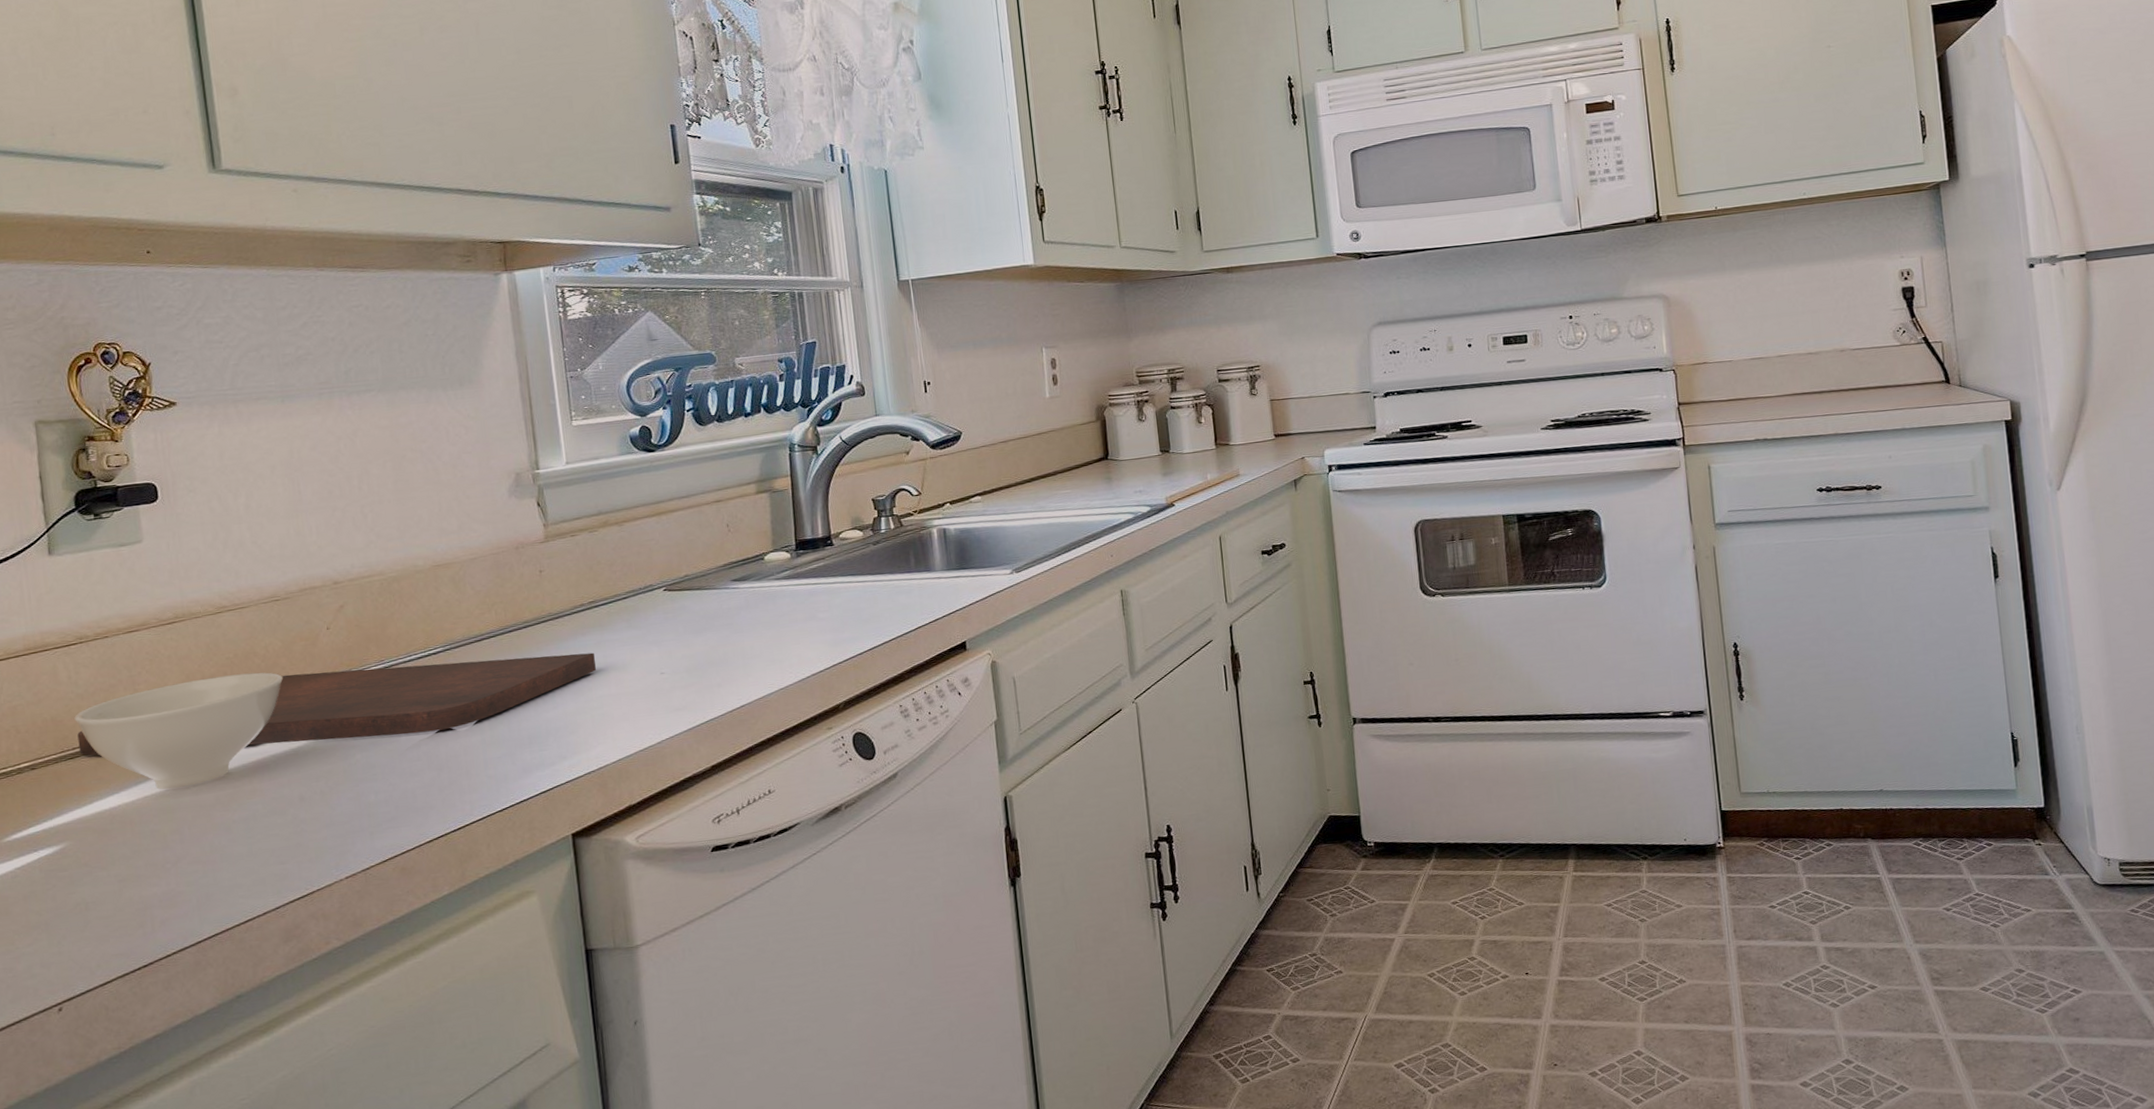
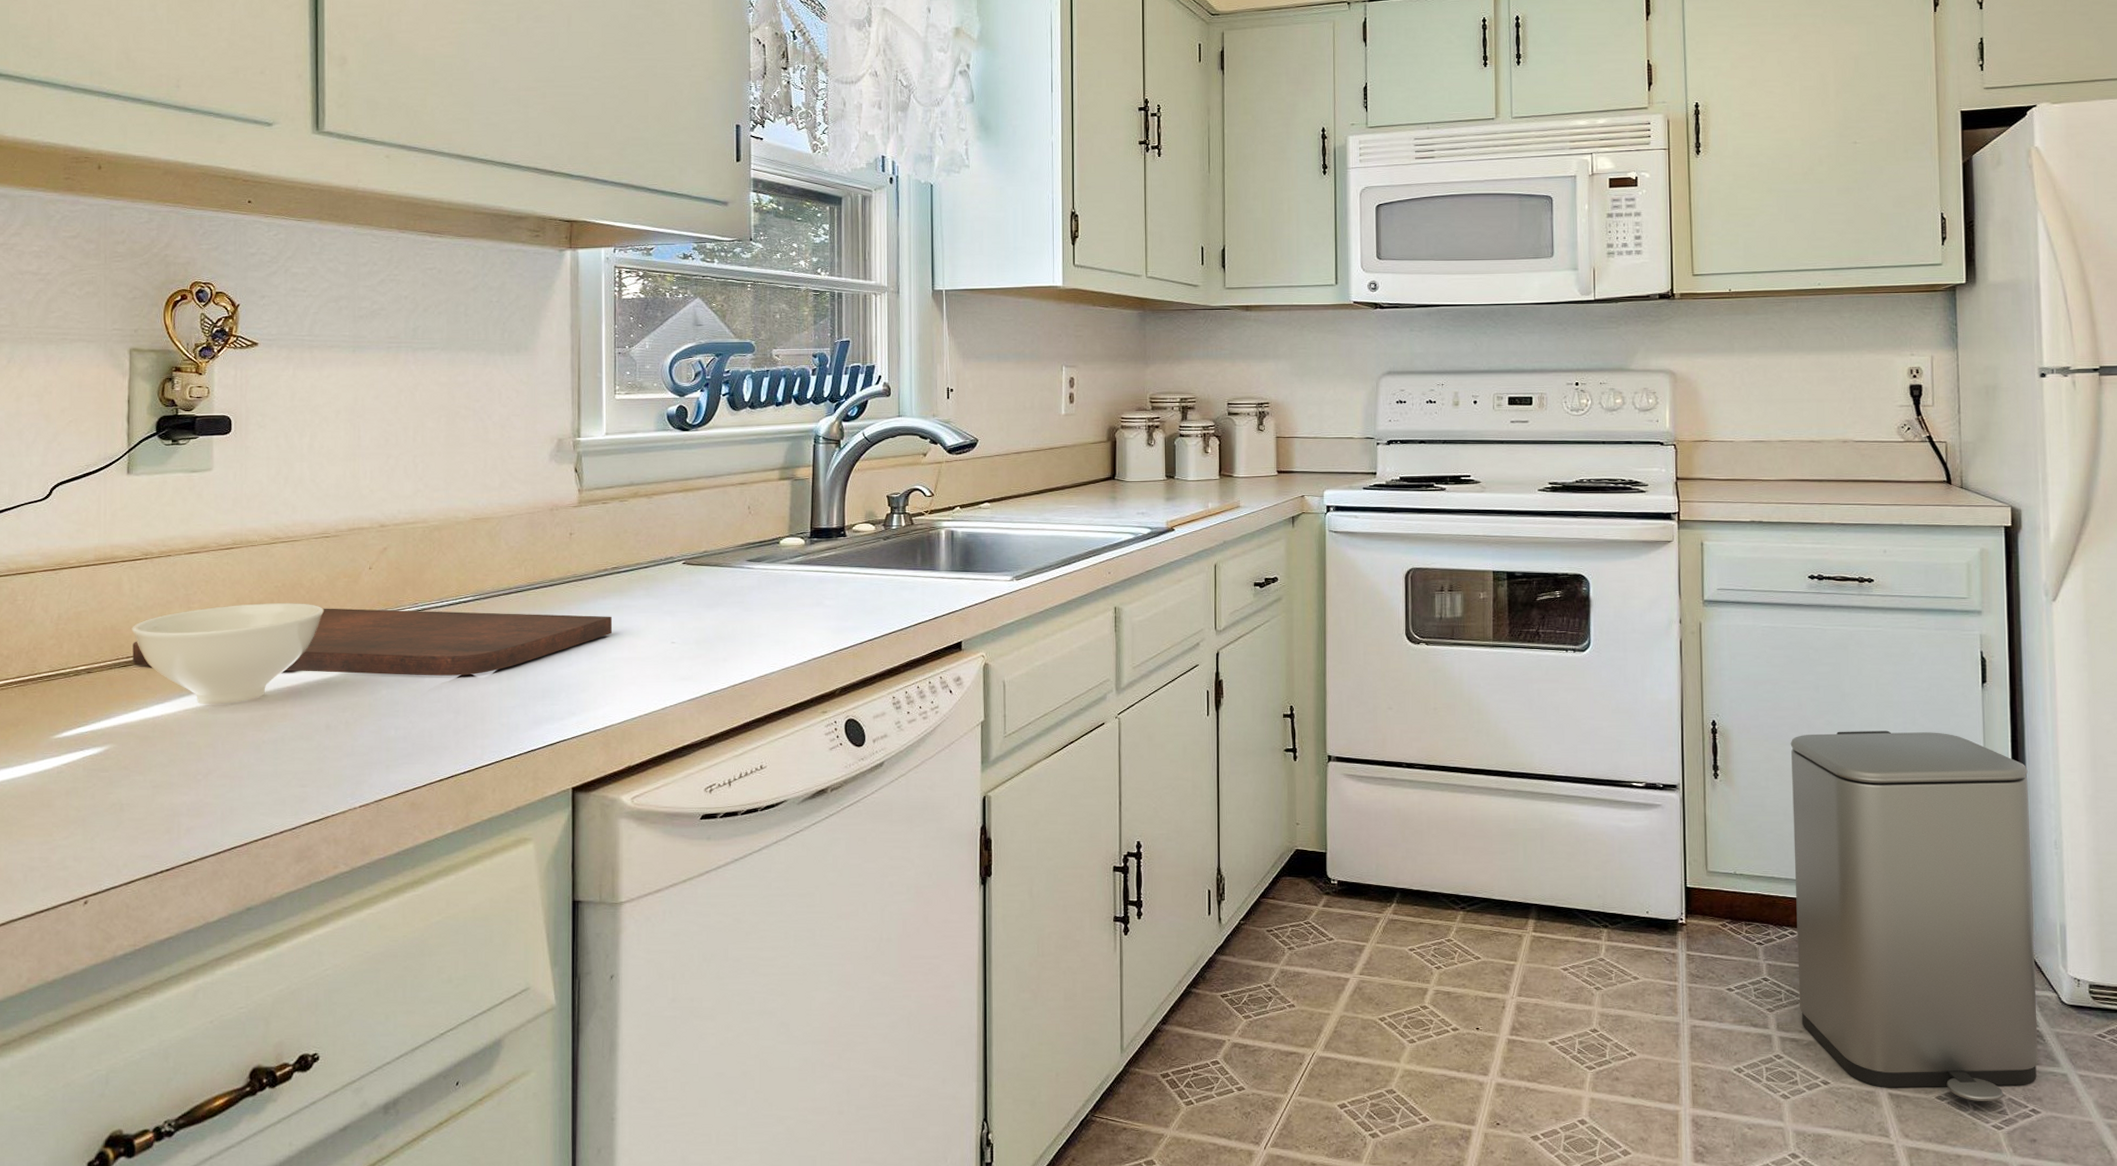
pedal bin: none [1812,631,2076,988] -> present [1790,730,2039,1101]

